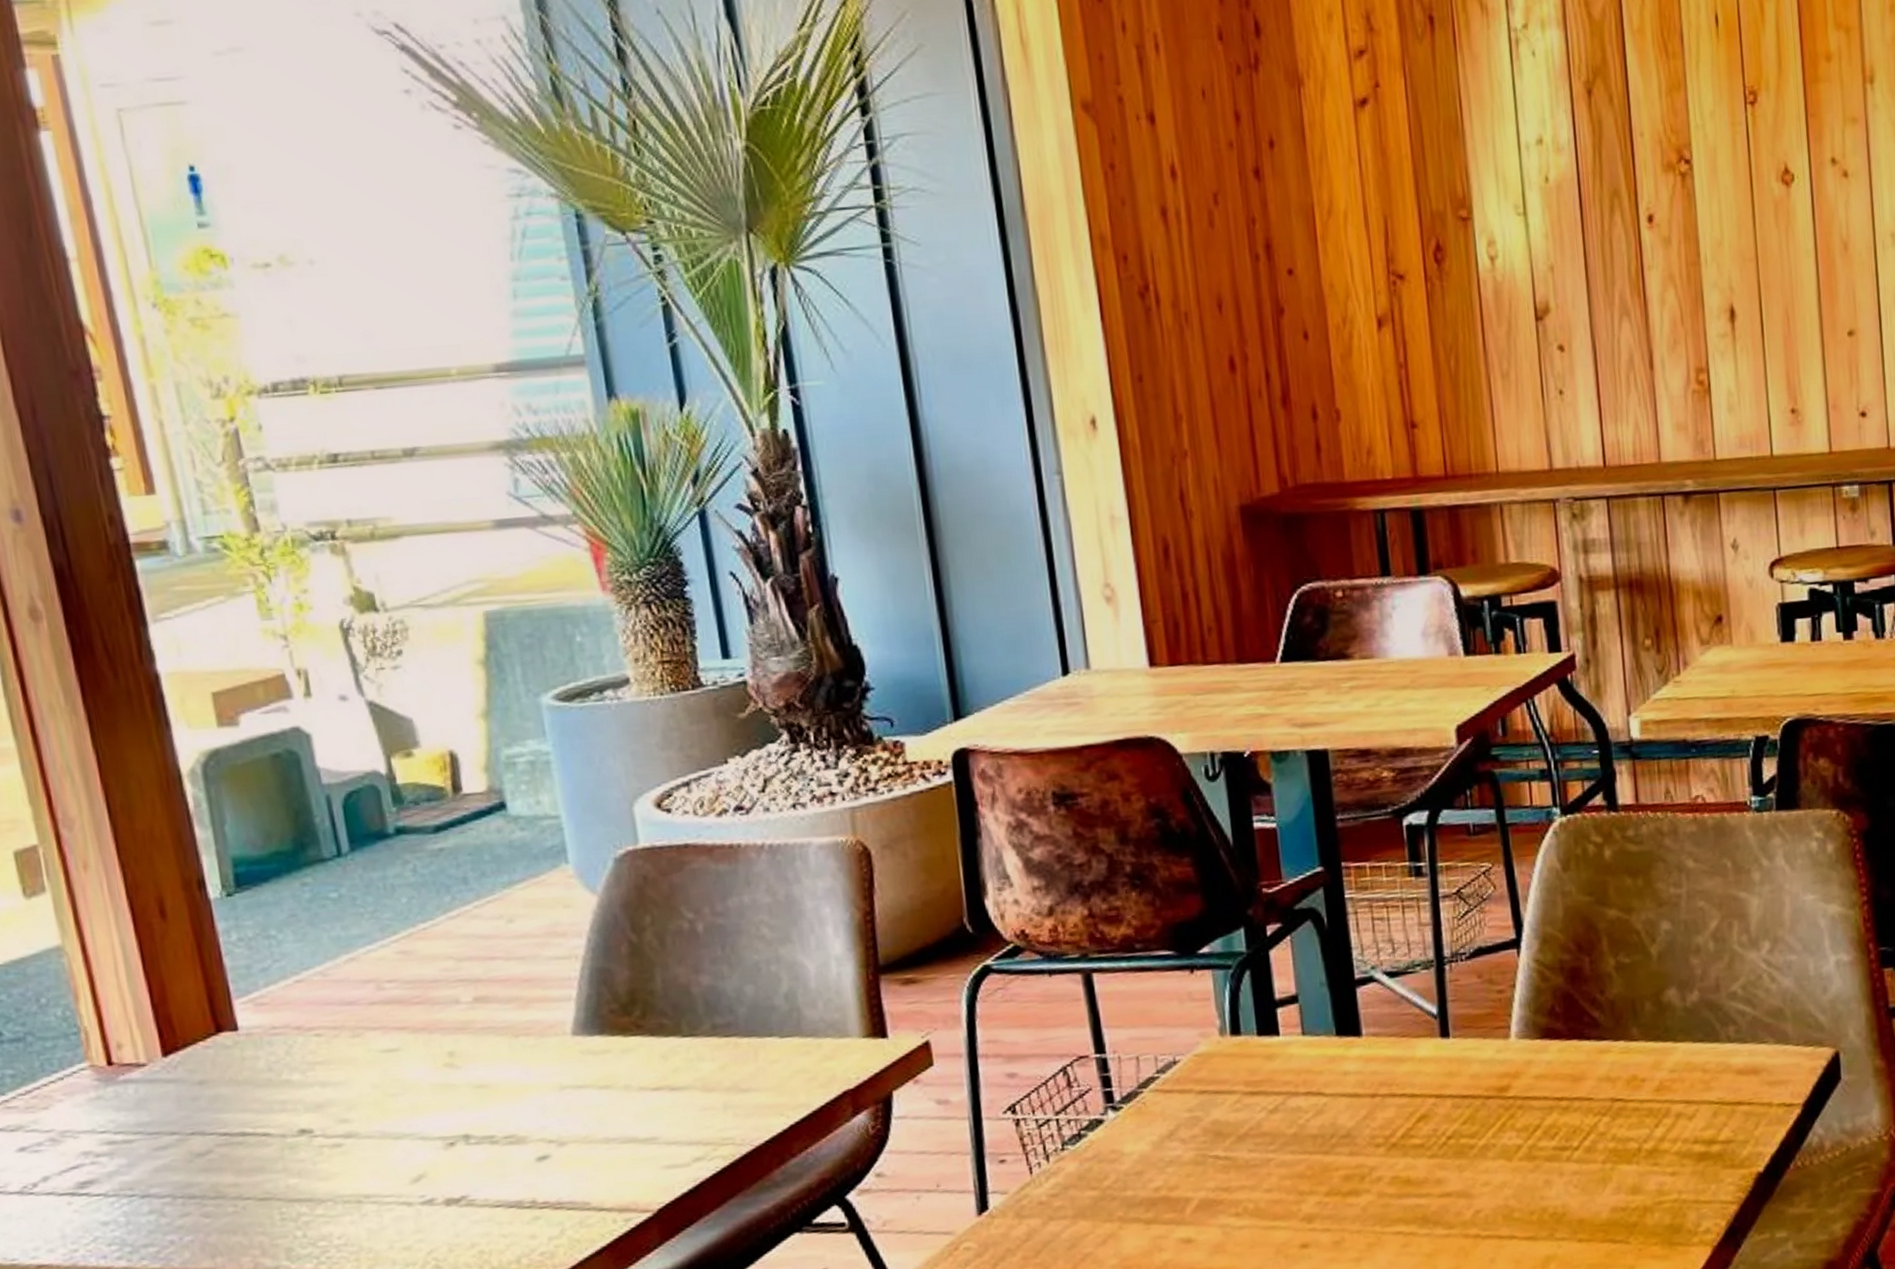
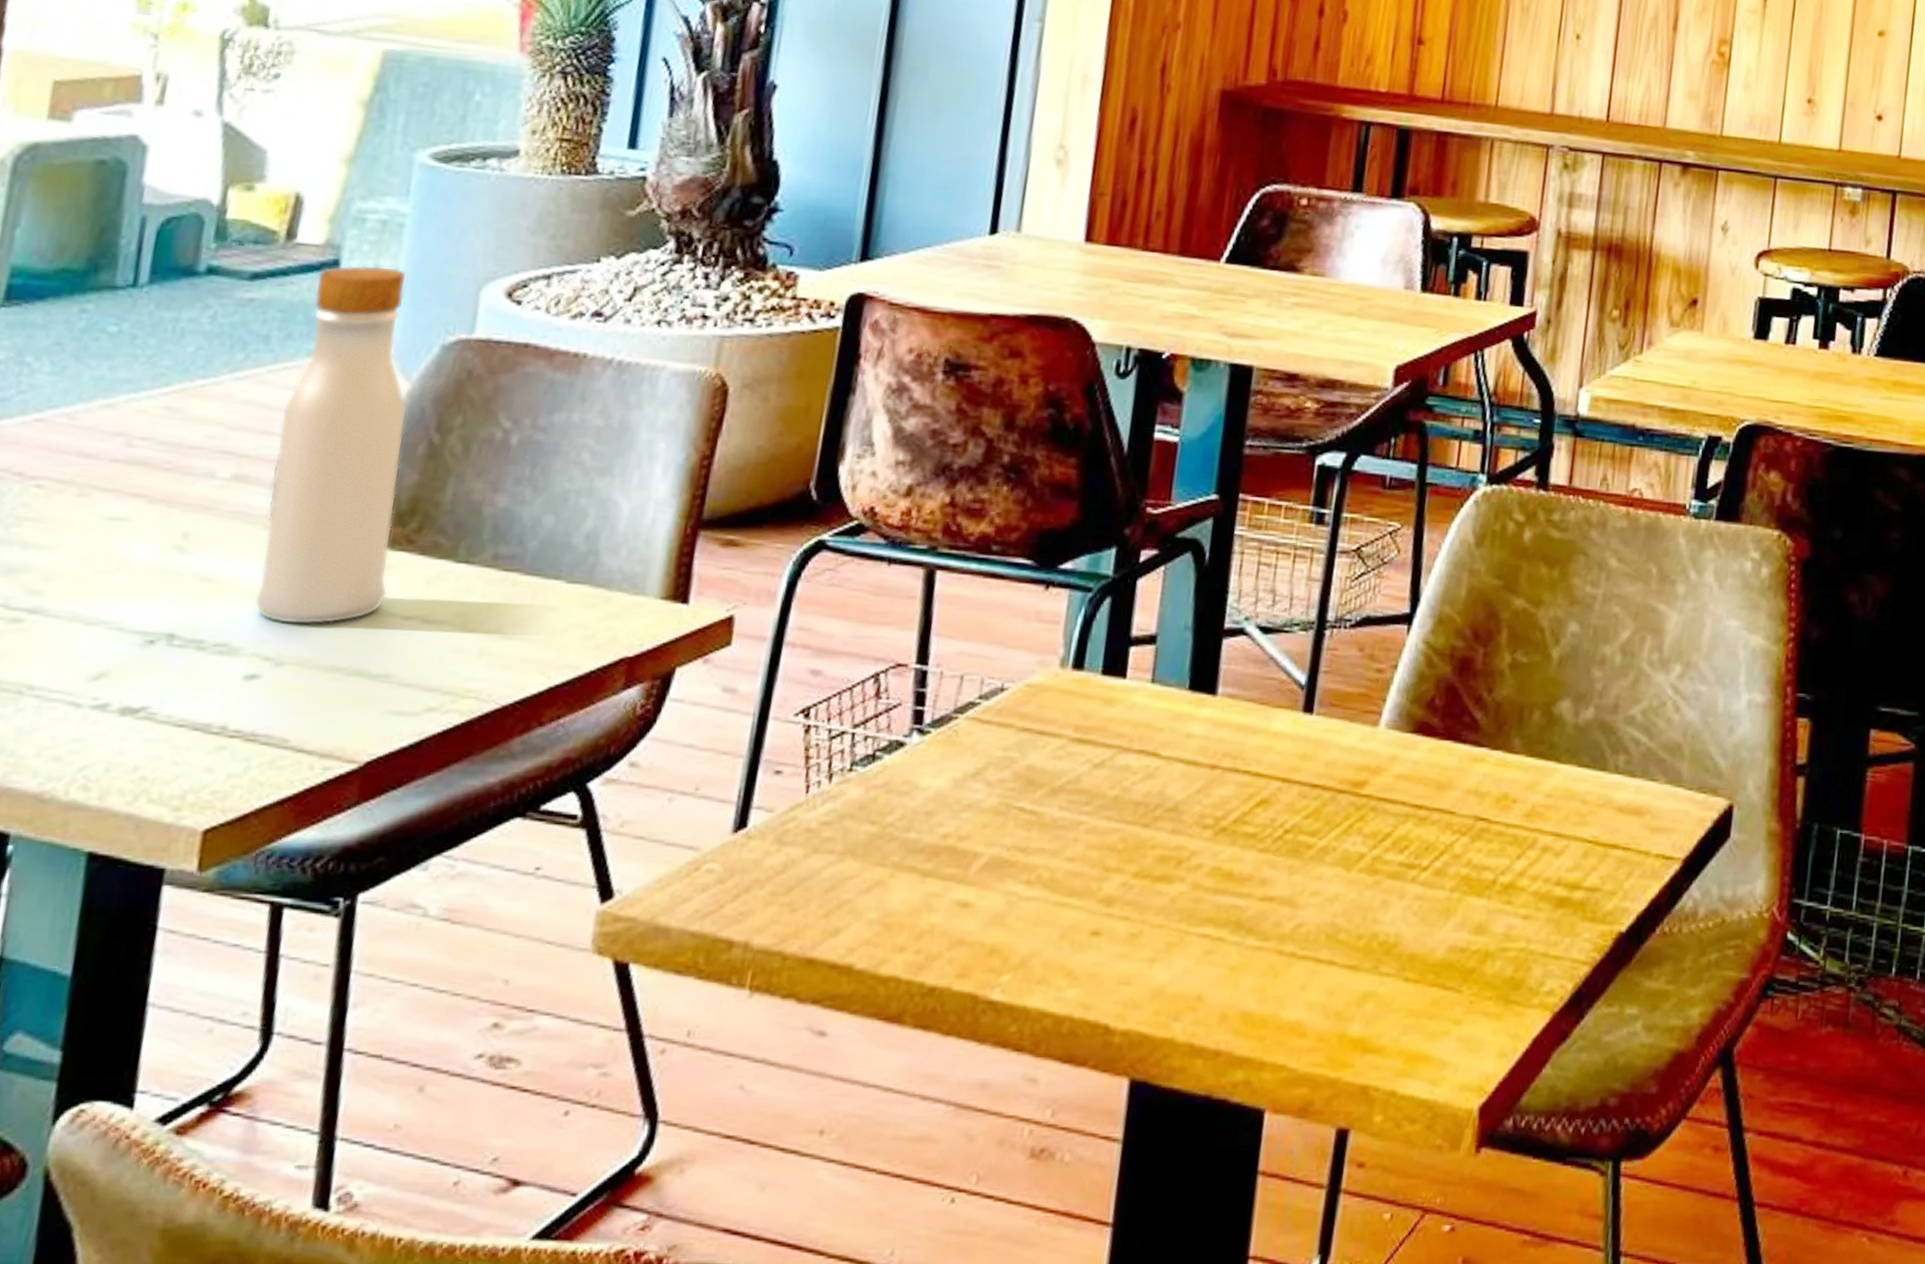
beverage bottle: none [490,799,634,1112] -> present [254,265,408,625]

